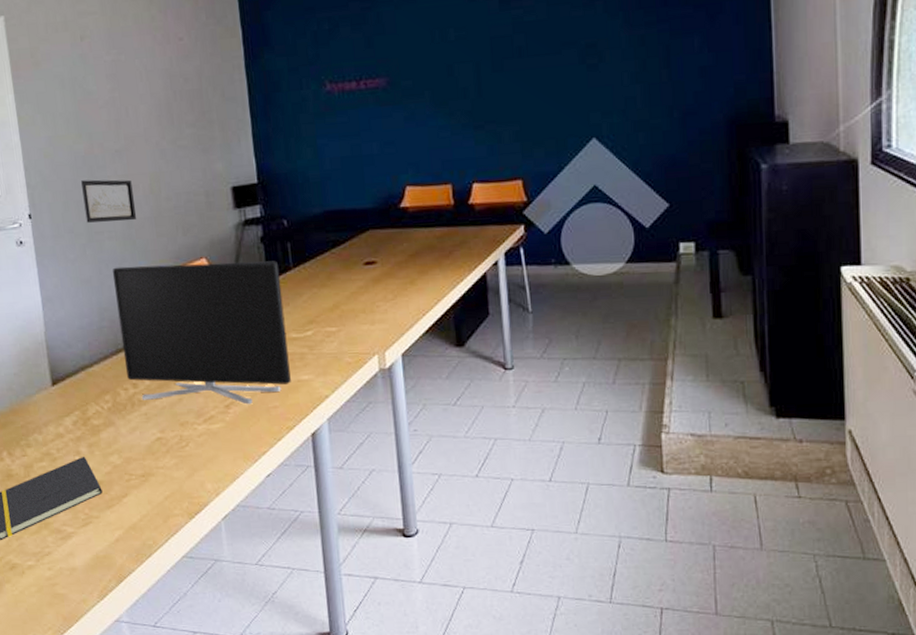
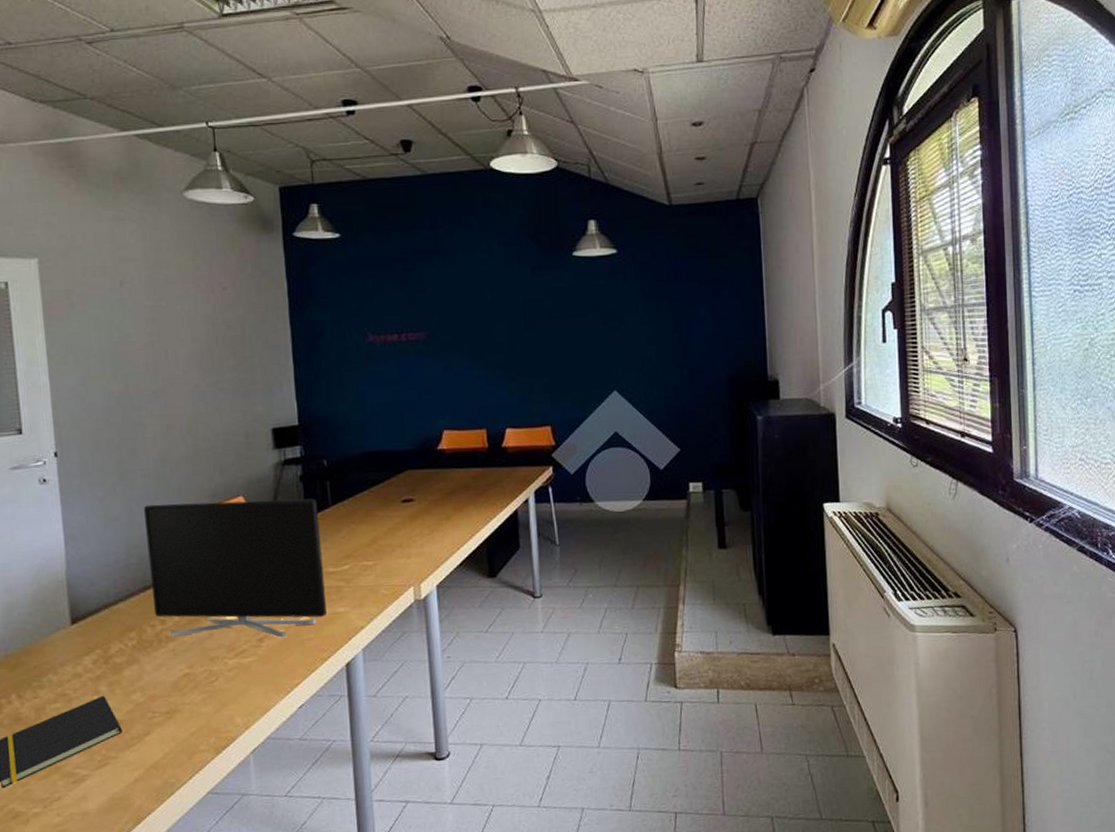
wall art: present [81,179,137,223] -> none [114,419,173,461]

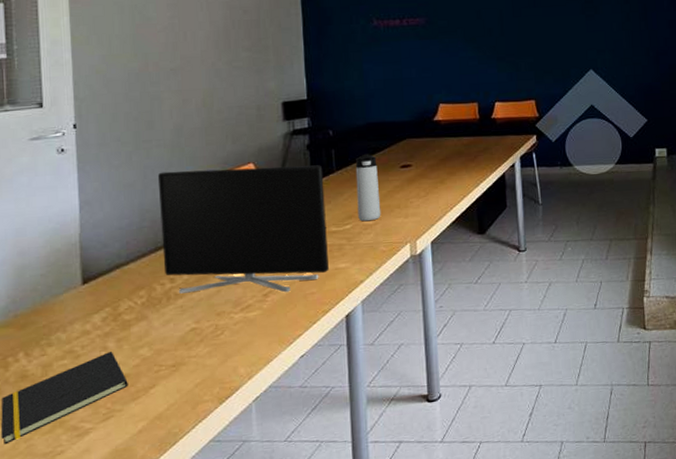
thermos bottle: none [352,486,382,562] -> present [355,153,381,222]

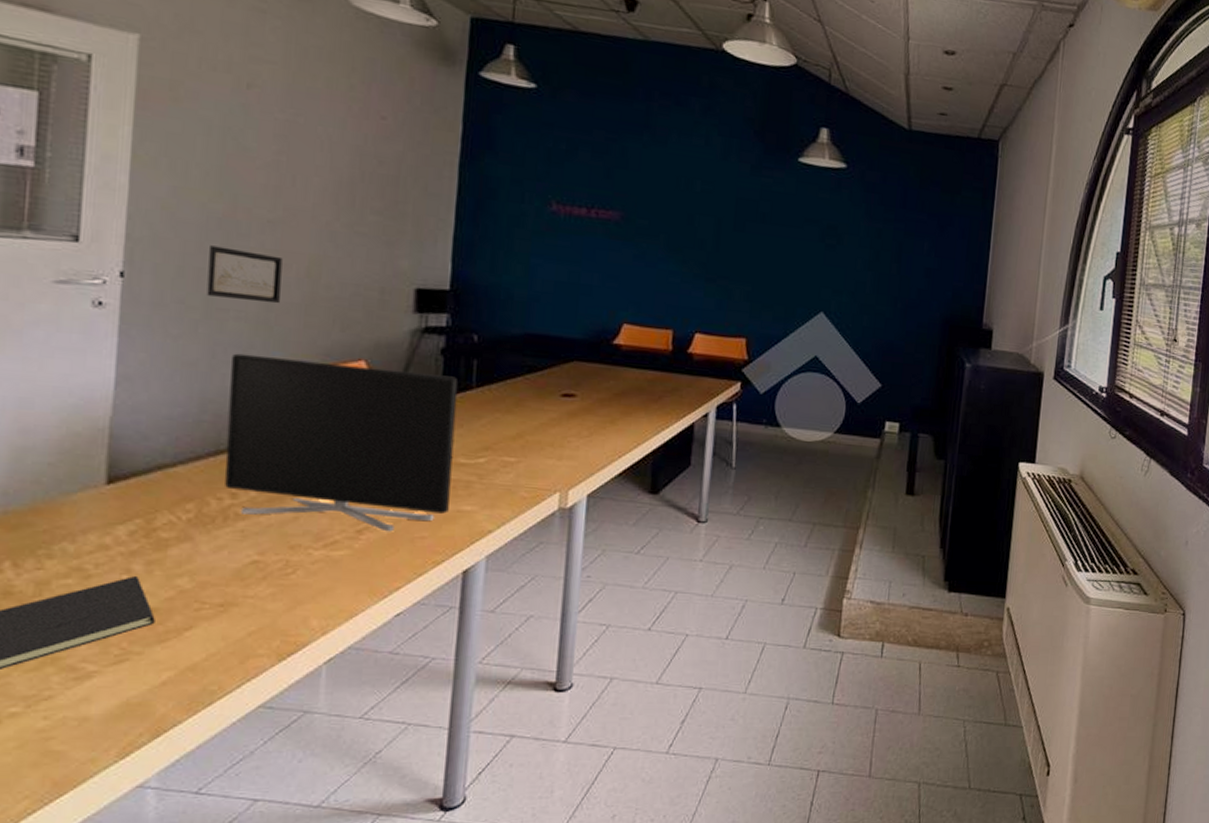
wall art: none [133,94,188,132] -> present [207,245,283,304]
thermos bottle: present [355,153,381,222] -> none [496,371,531,458]

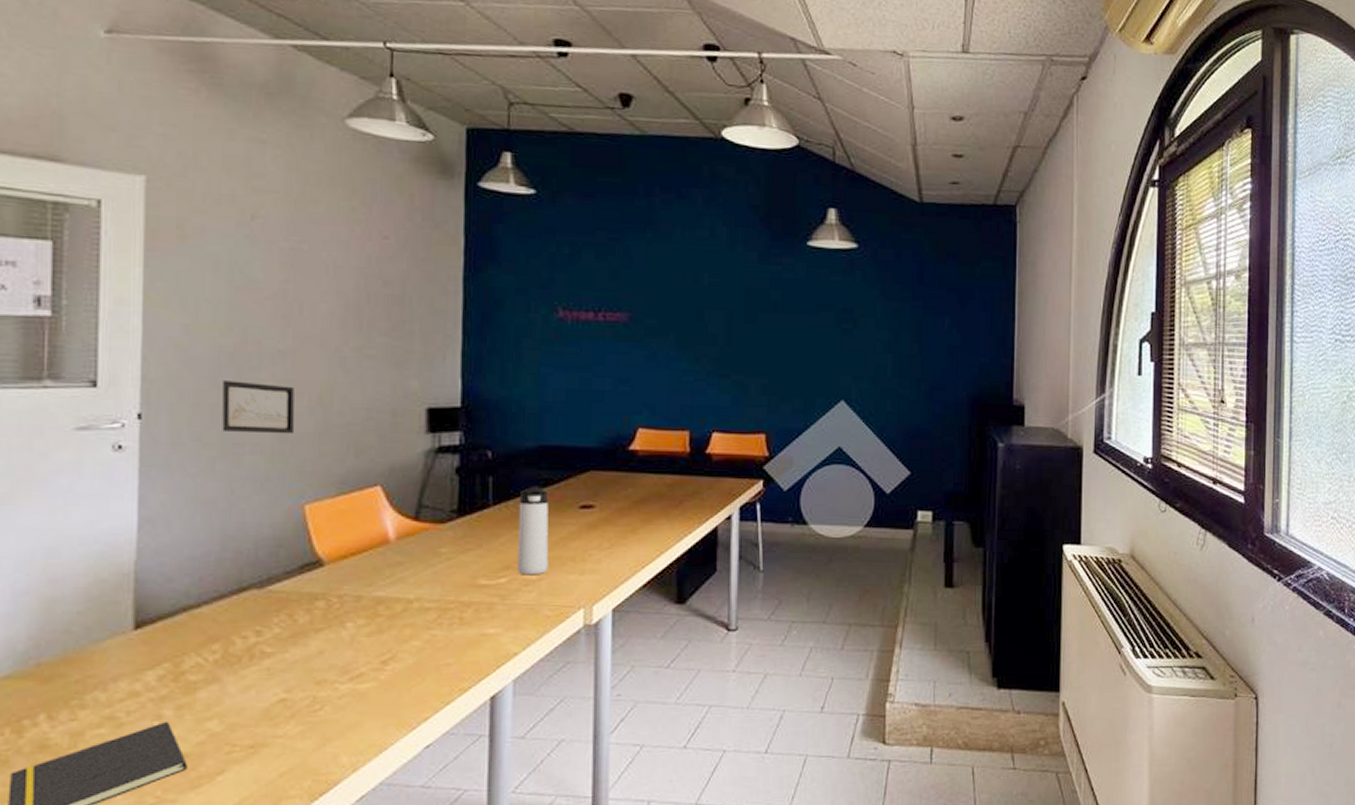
monitor: present [225,353,459,532] -> none [248,487,475,661]
thermos bottle: none [496,371,531,458] -> present [517,486,549,575]

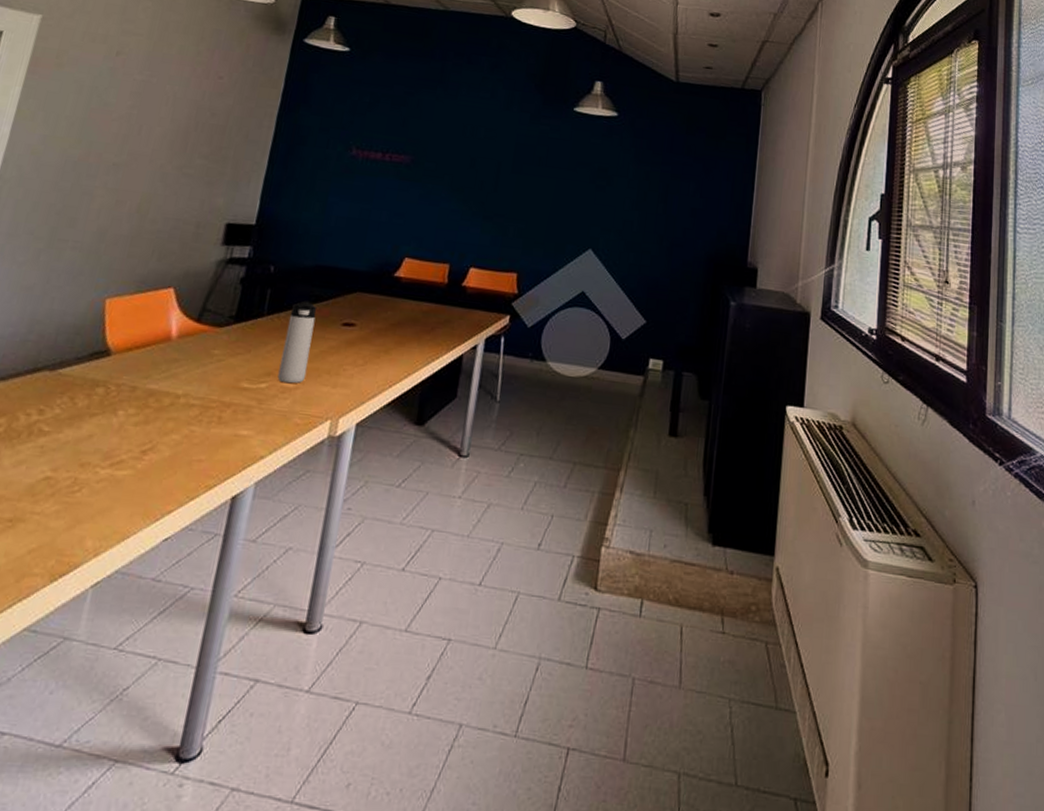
wall art: present [222,380,295,435] -> none [52,185,120,236]

